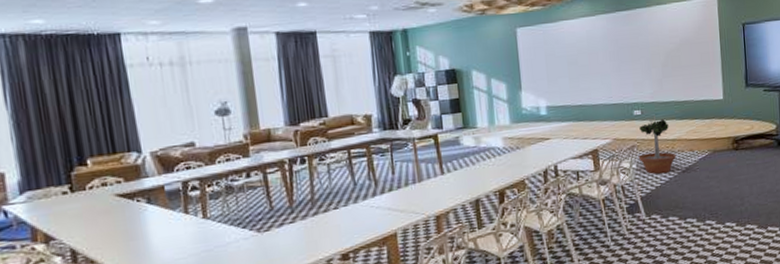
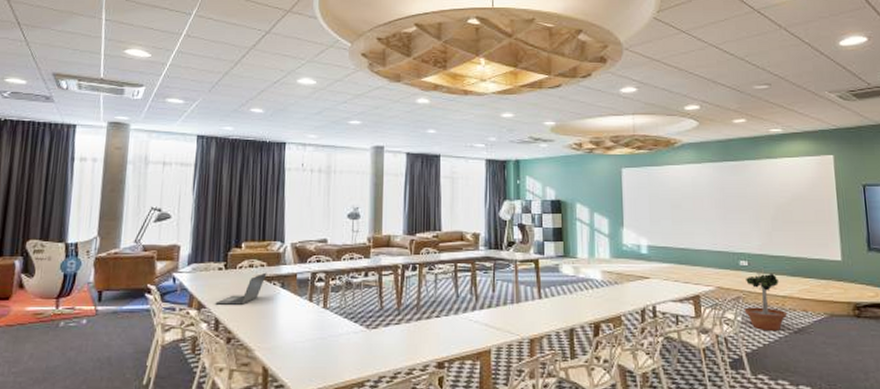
laptop: none [66,189,126,234] -> present [215,272,267,306]

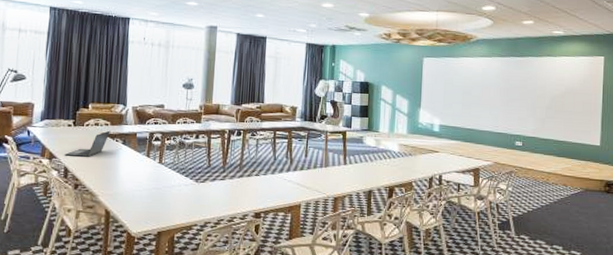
potted tree: present [744,268,788,332] -> none [515,149,551,201]

